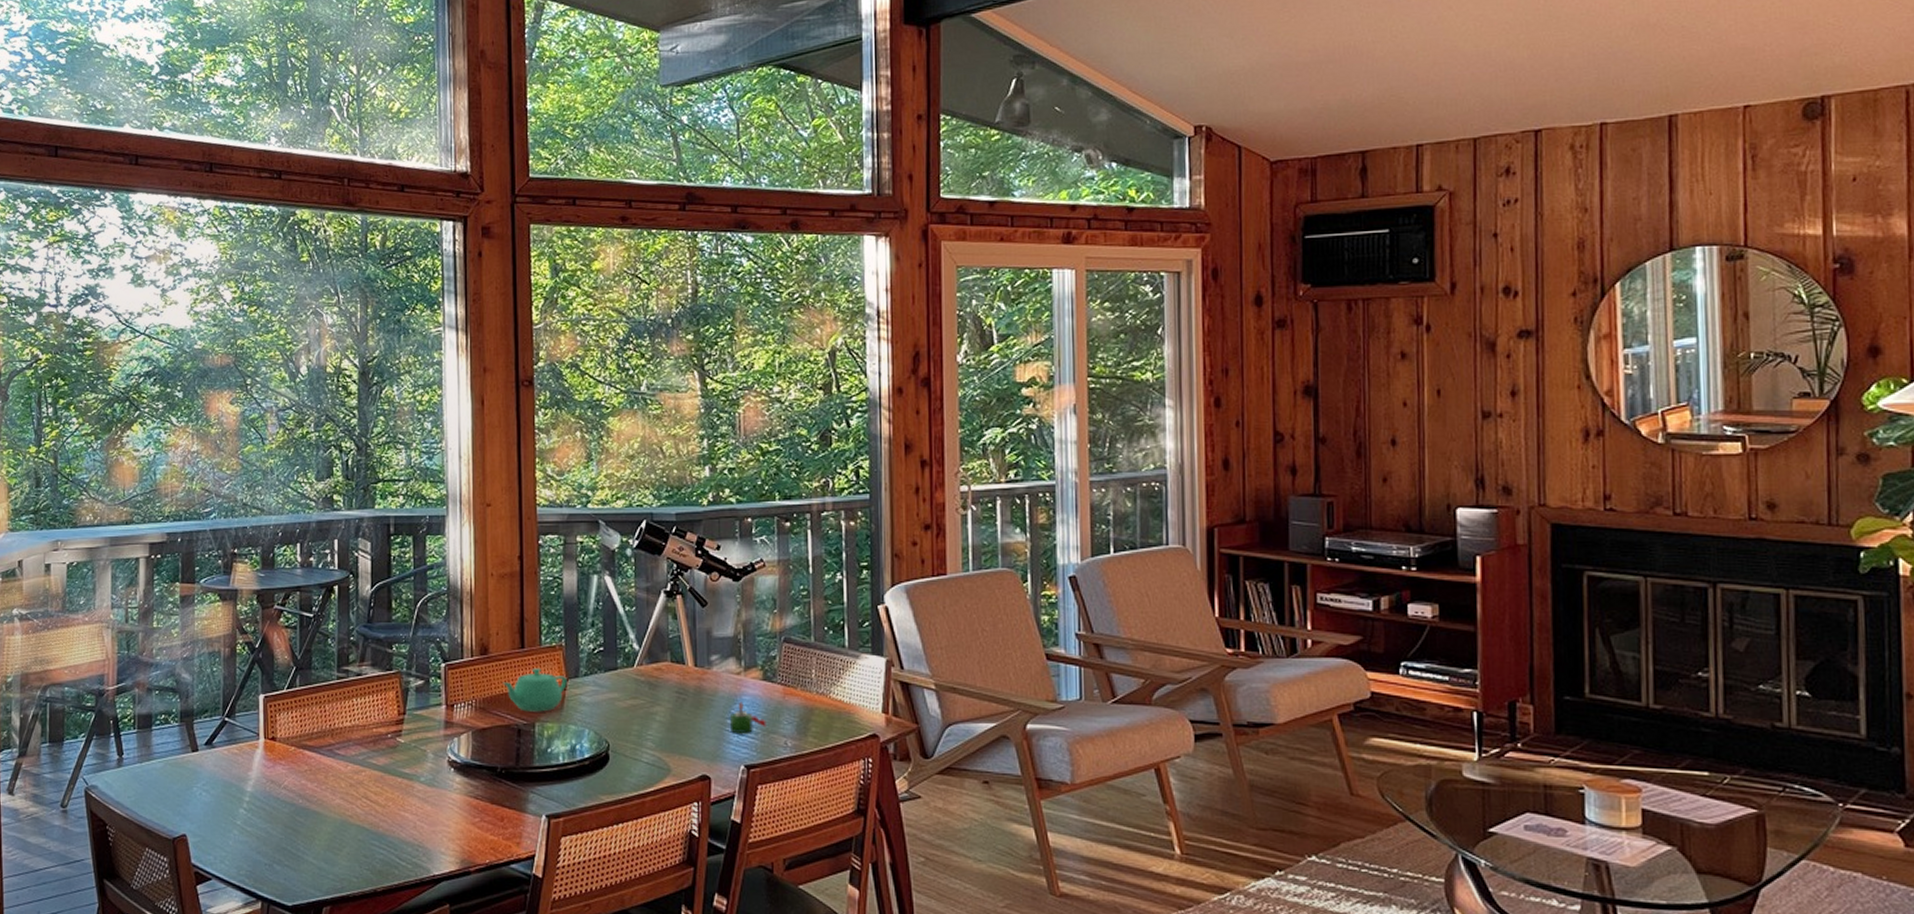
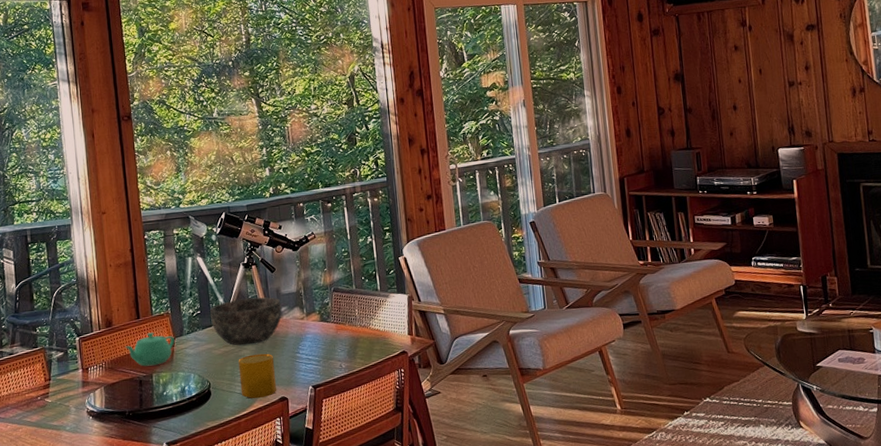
bowl: none [615,637,712,700] -> present [209,297,282,346]
cup: none [648,713,697,773] -> present [238,353,277,400]
candle: present [729,701,766,733] -> none [298,339,326,363]

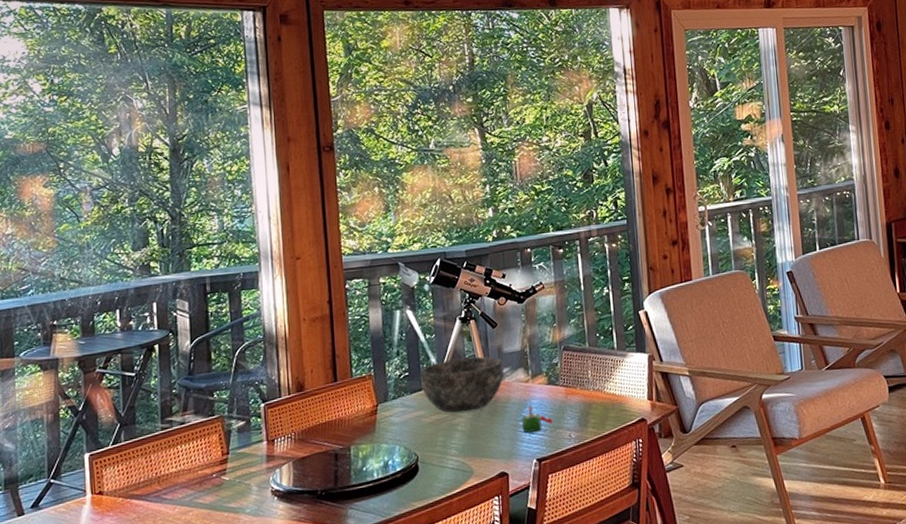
teapot: present [124,332,175,367] -> none [318,397,378,438]
cup: present [238,353,277,400] -> none [451,421,496,475]
candle: none [298,339,326,363] -> present [521,405,553,433]

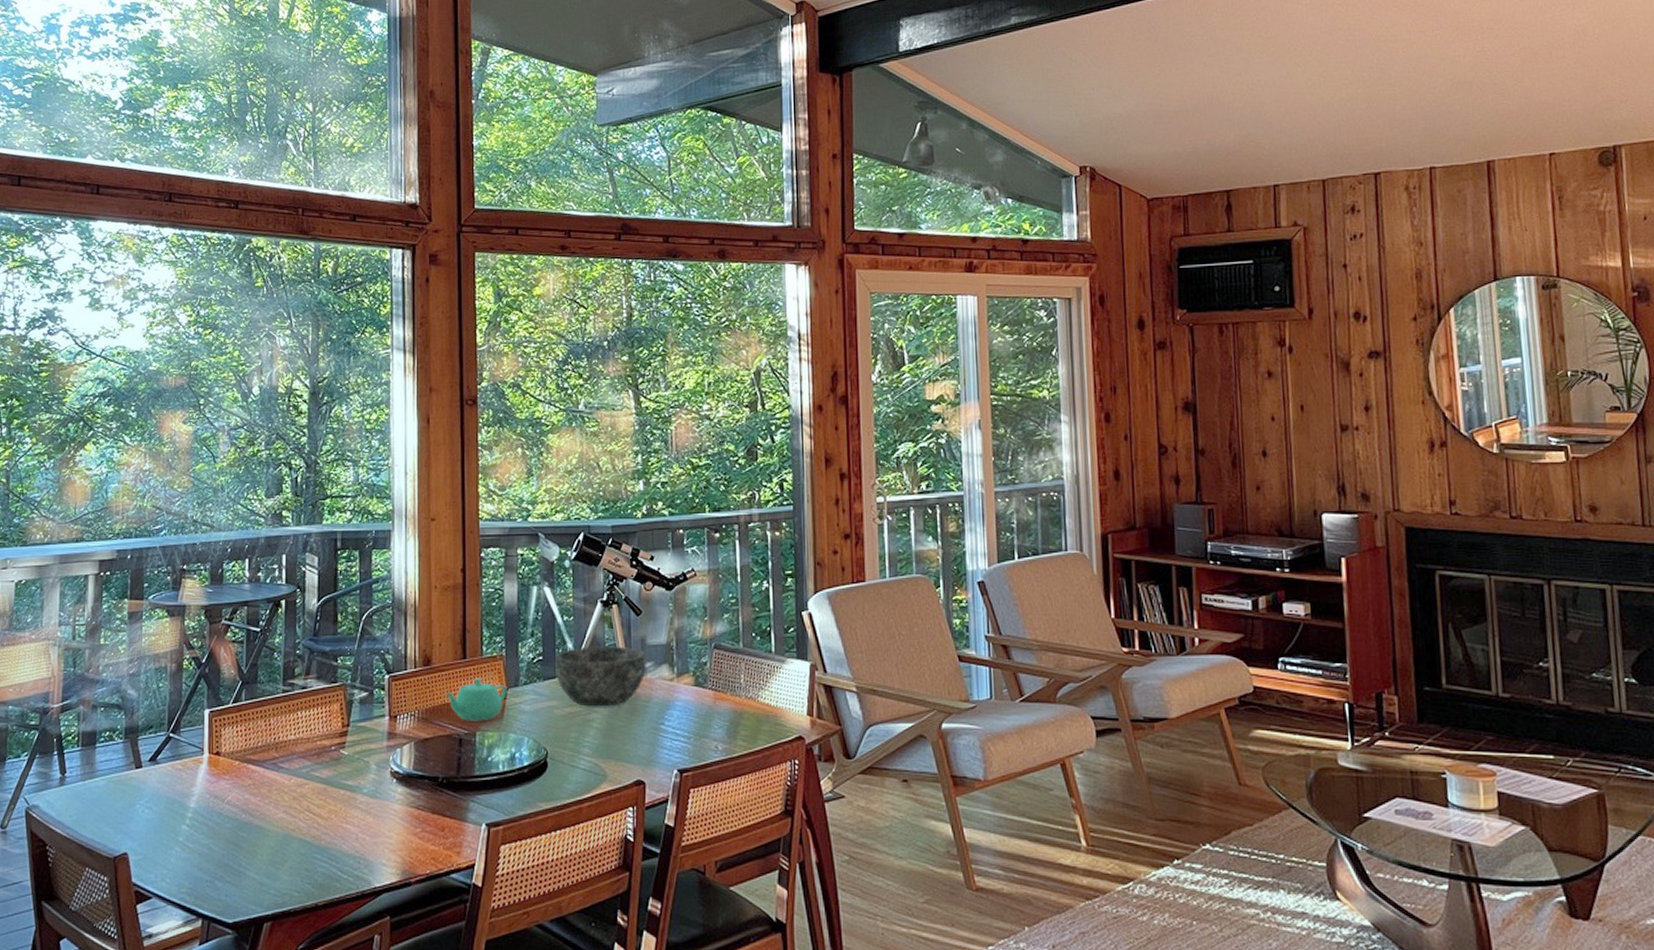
teapot: none [318,397,378,438] -> present [444,678,507,721]
candle: present [521,405,553,433] -> none [662,707,698,738]

